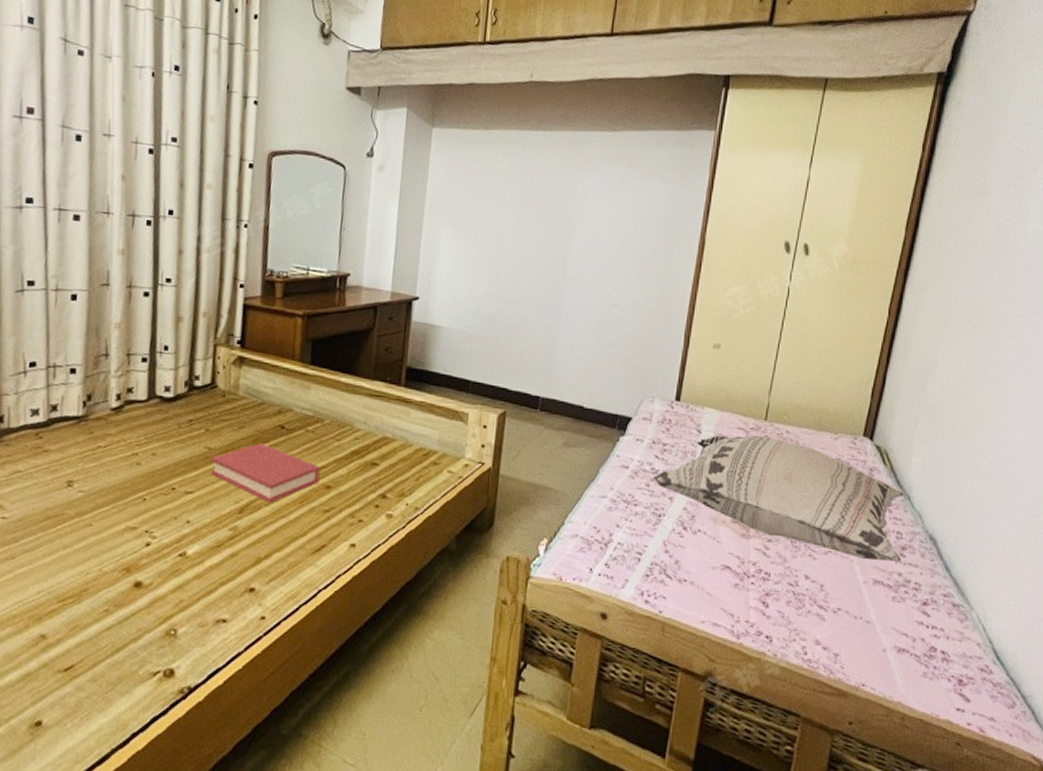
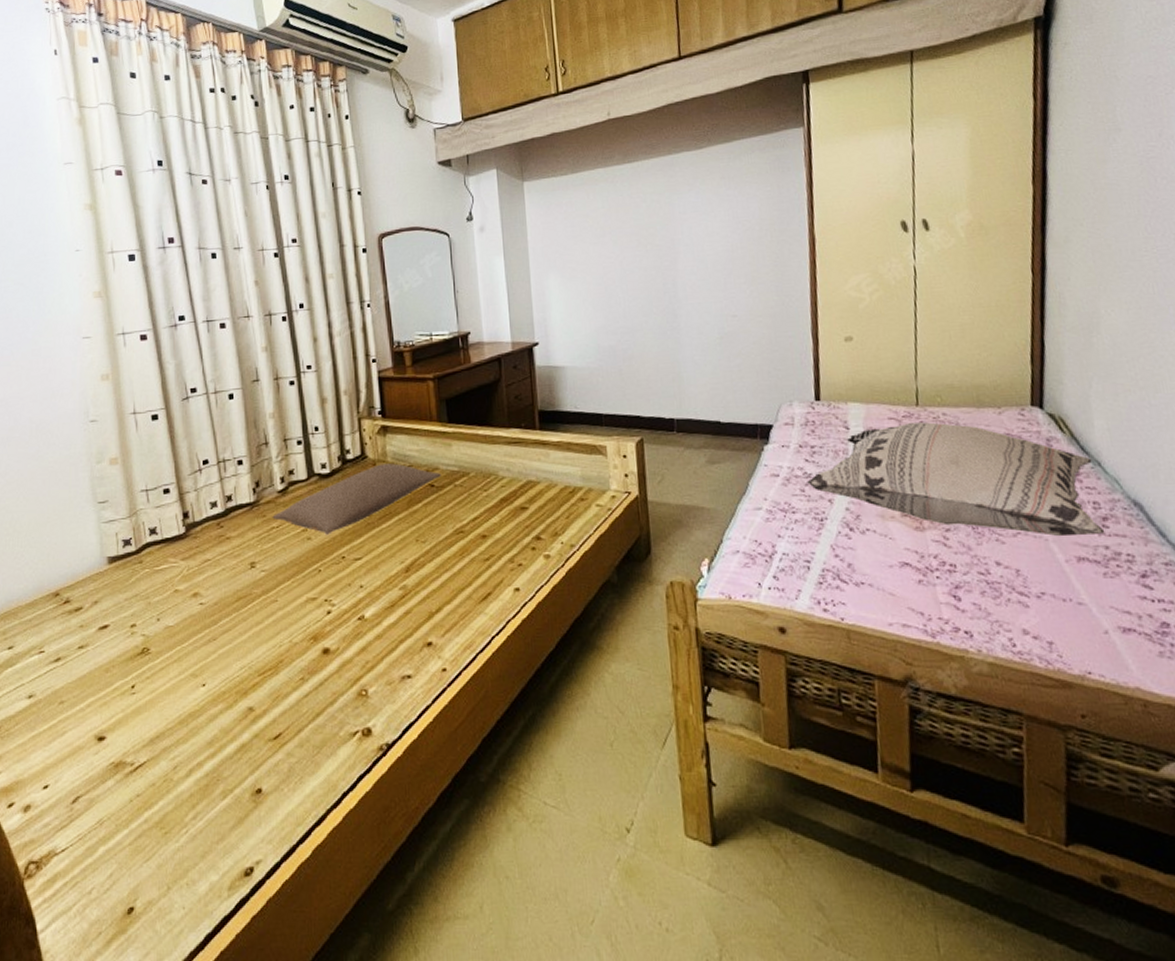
pillow: none [100,396,294,463] -> present [272,463,441,535]
hardback book: present [211,443,321,503] -> none [373,503,475,559]

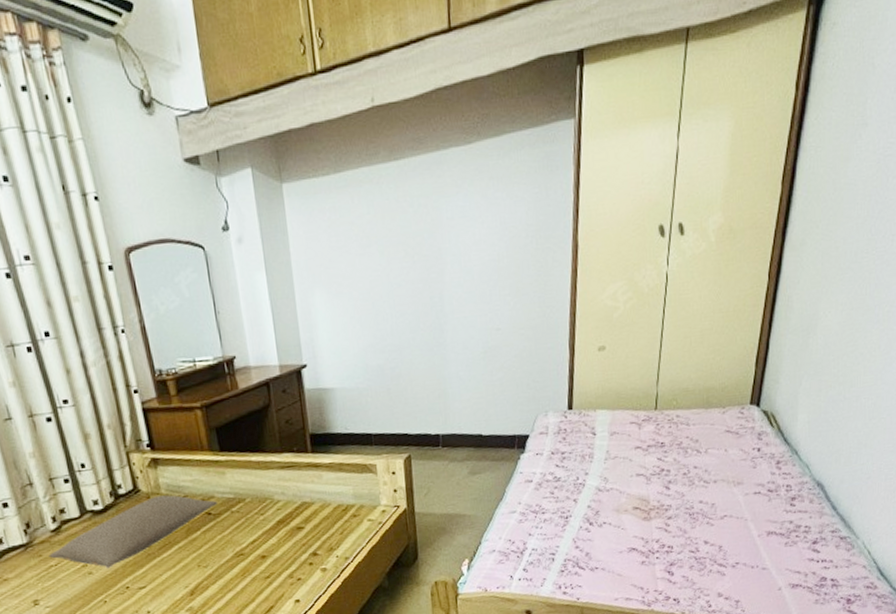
decorative pillow: present [807,422,1105,537] -> none [556,424,792,517]

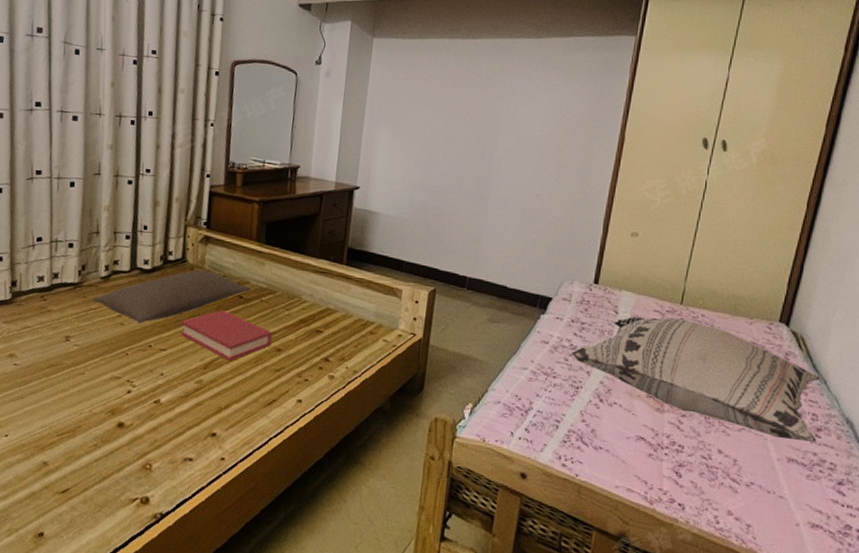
hardback book: none [153,531,254,582] -> present [181,310,273,362]
decorative pillow: none [556,424,792,517] -> present [571,316,820,442]

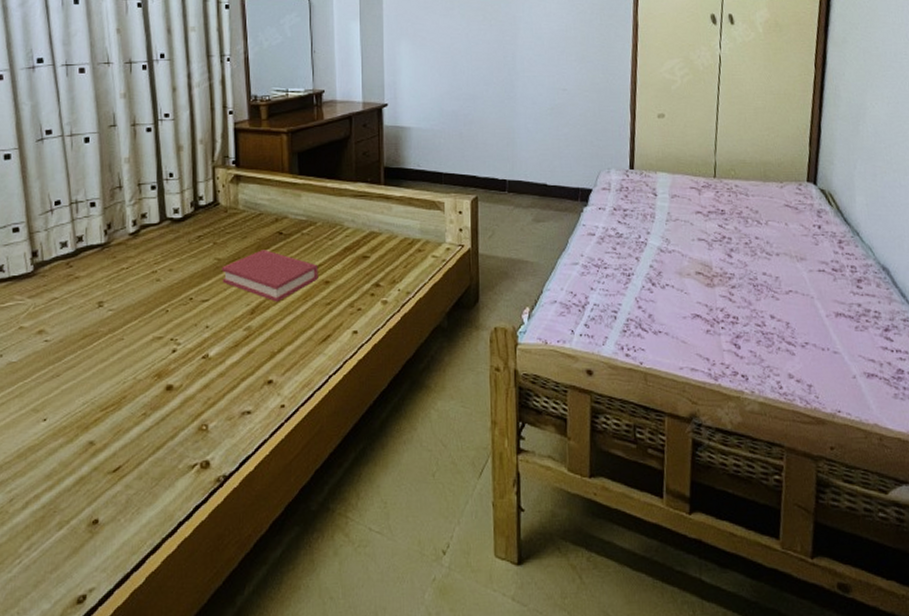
pillow: present [92,269,251,324] -> none [122,211,289,277]
decorative pillow: present [571,316,820,442] -> none [618,191,859,295]

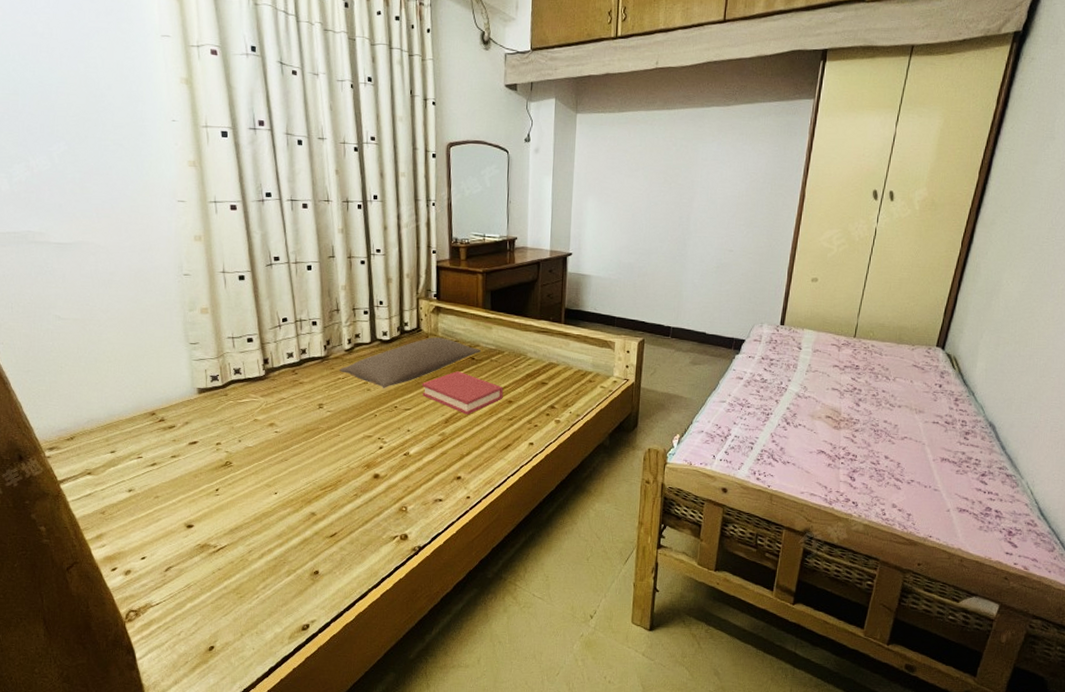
pillow: none [122,211,289,277] -> present [339,337,481,388]

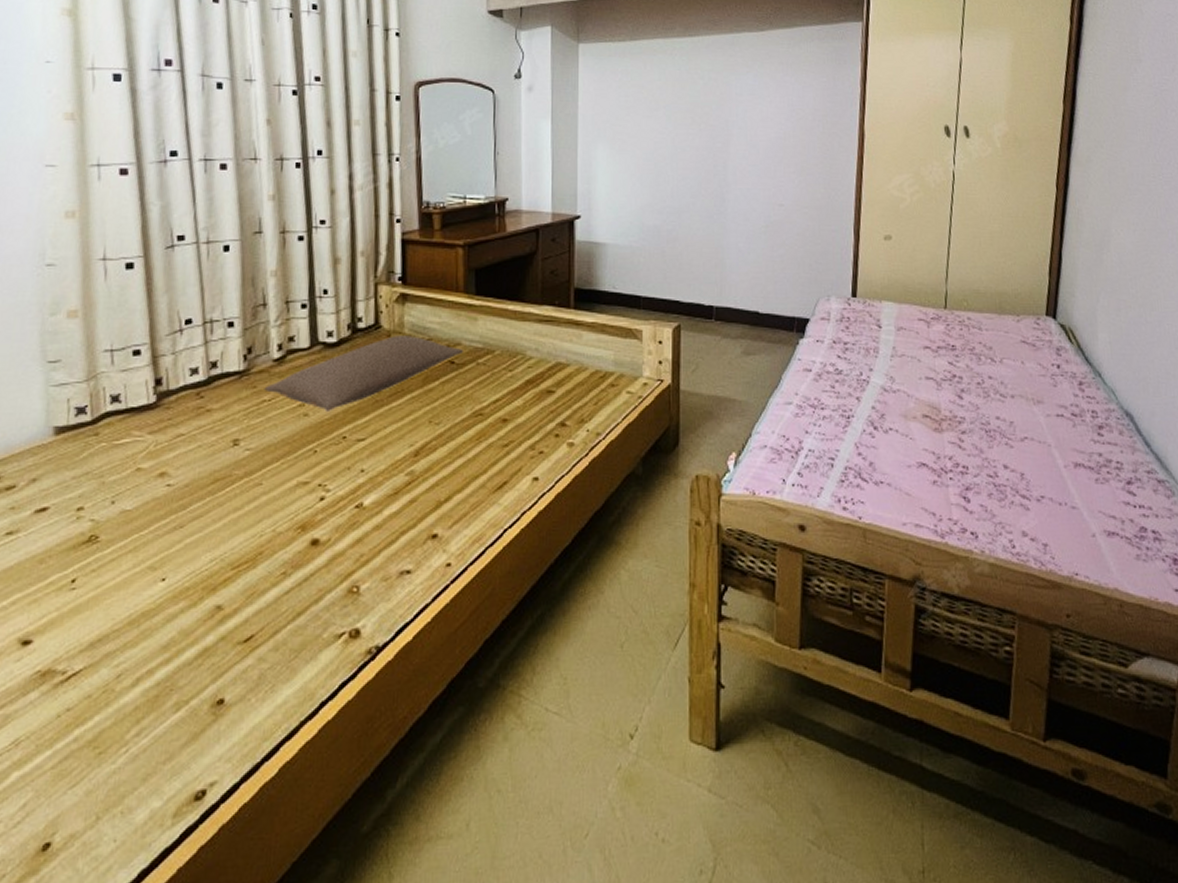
hardback book: present [422,371,504,415] -> none [381,381,495,443]

